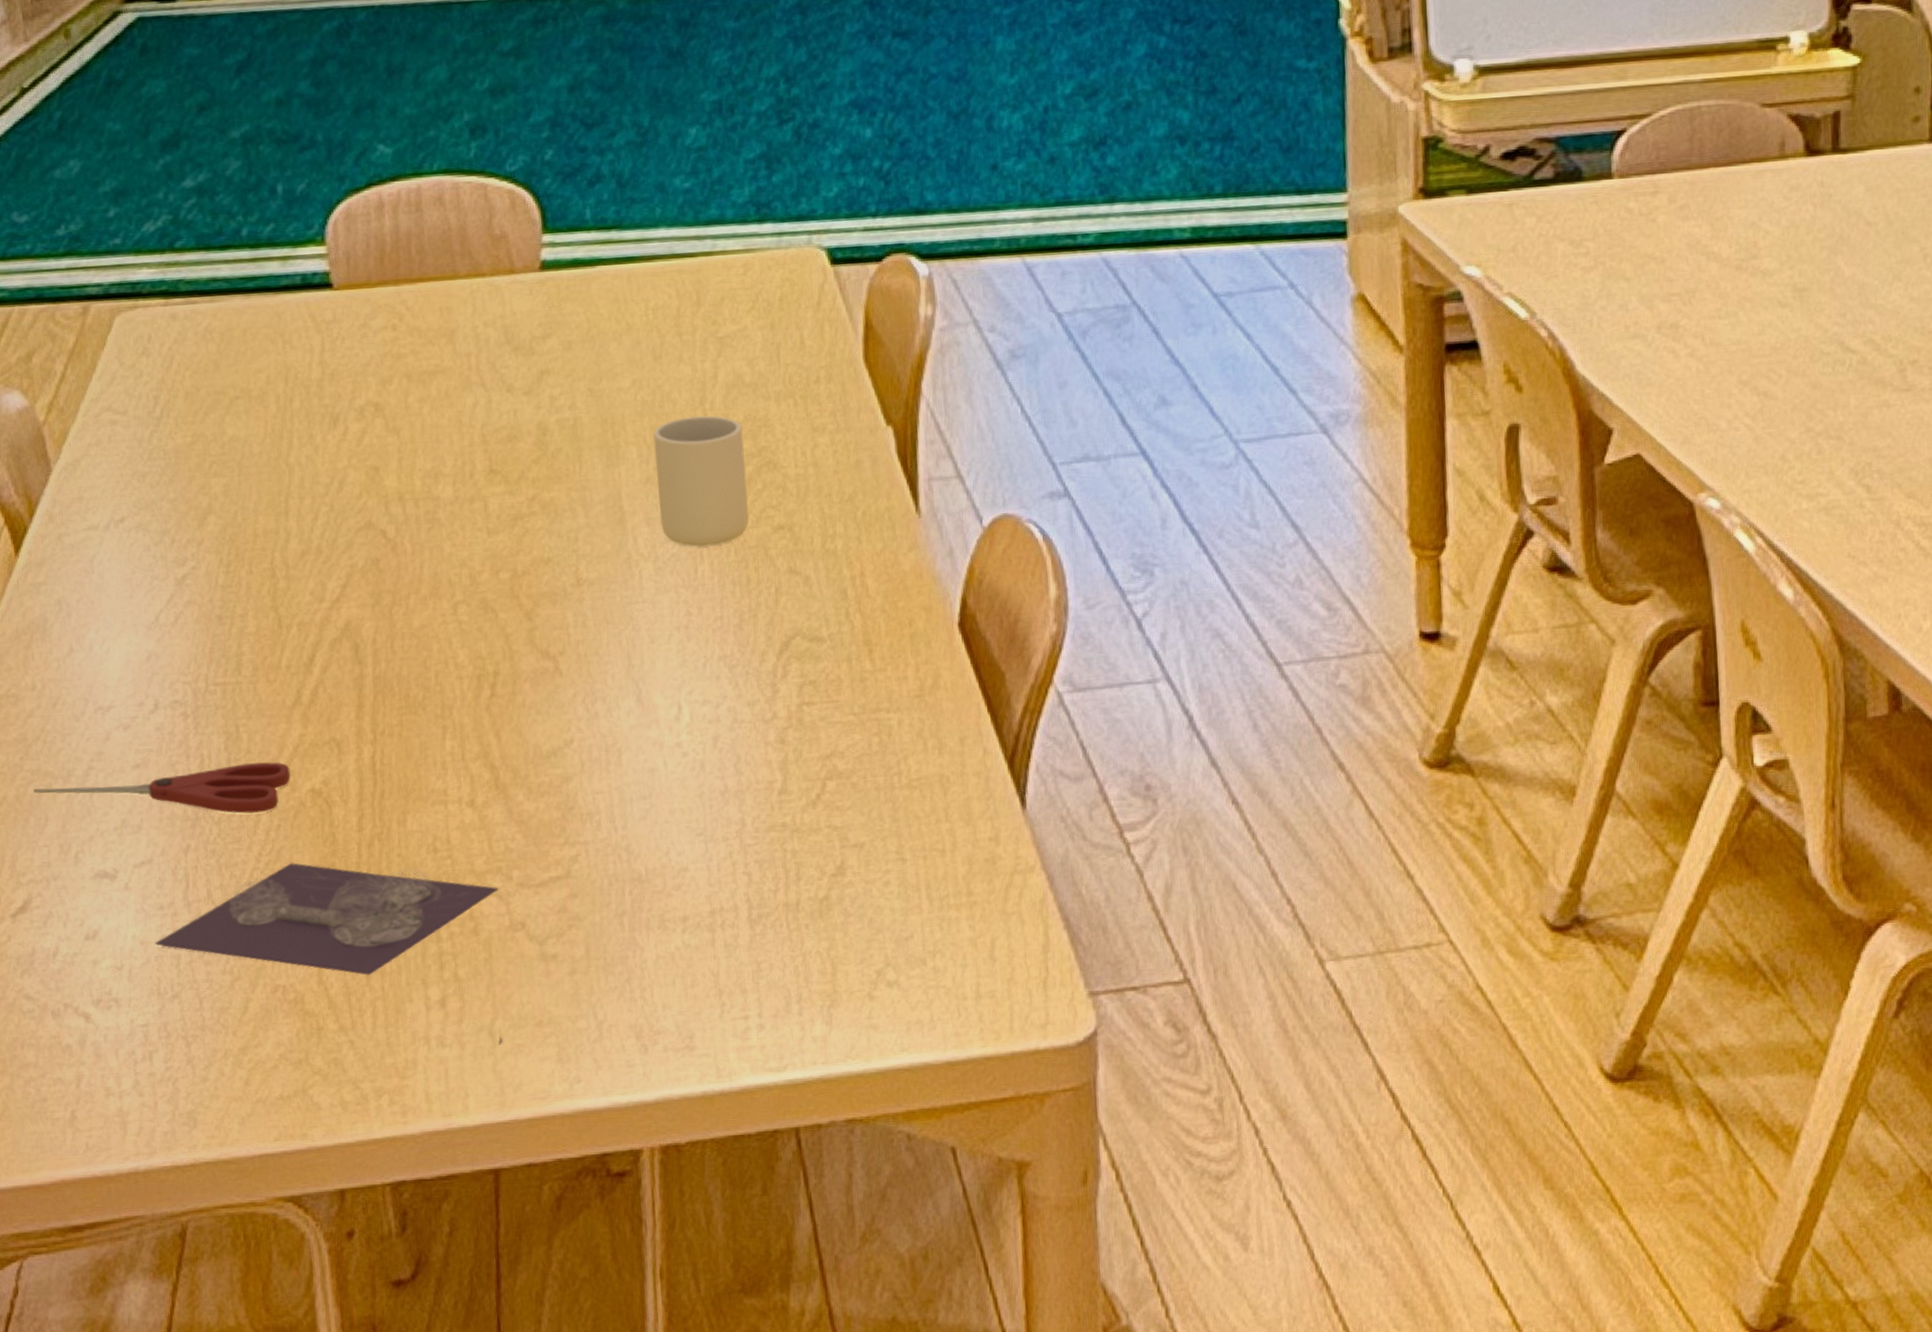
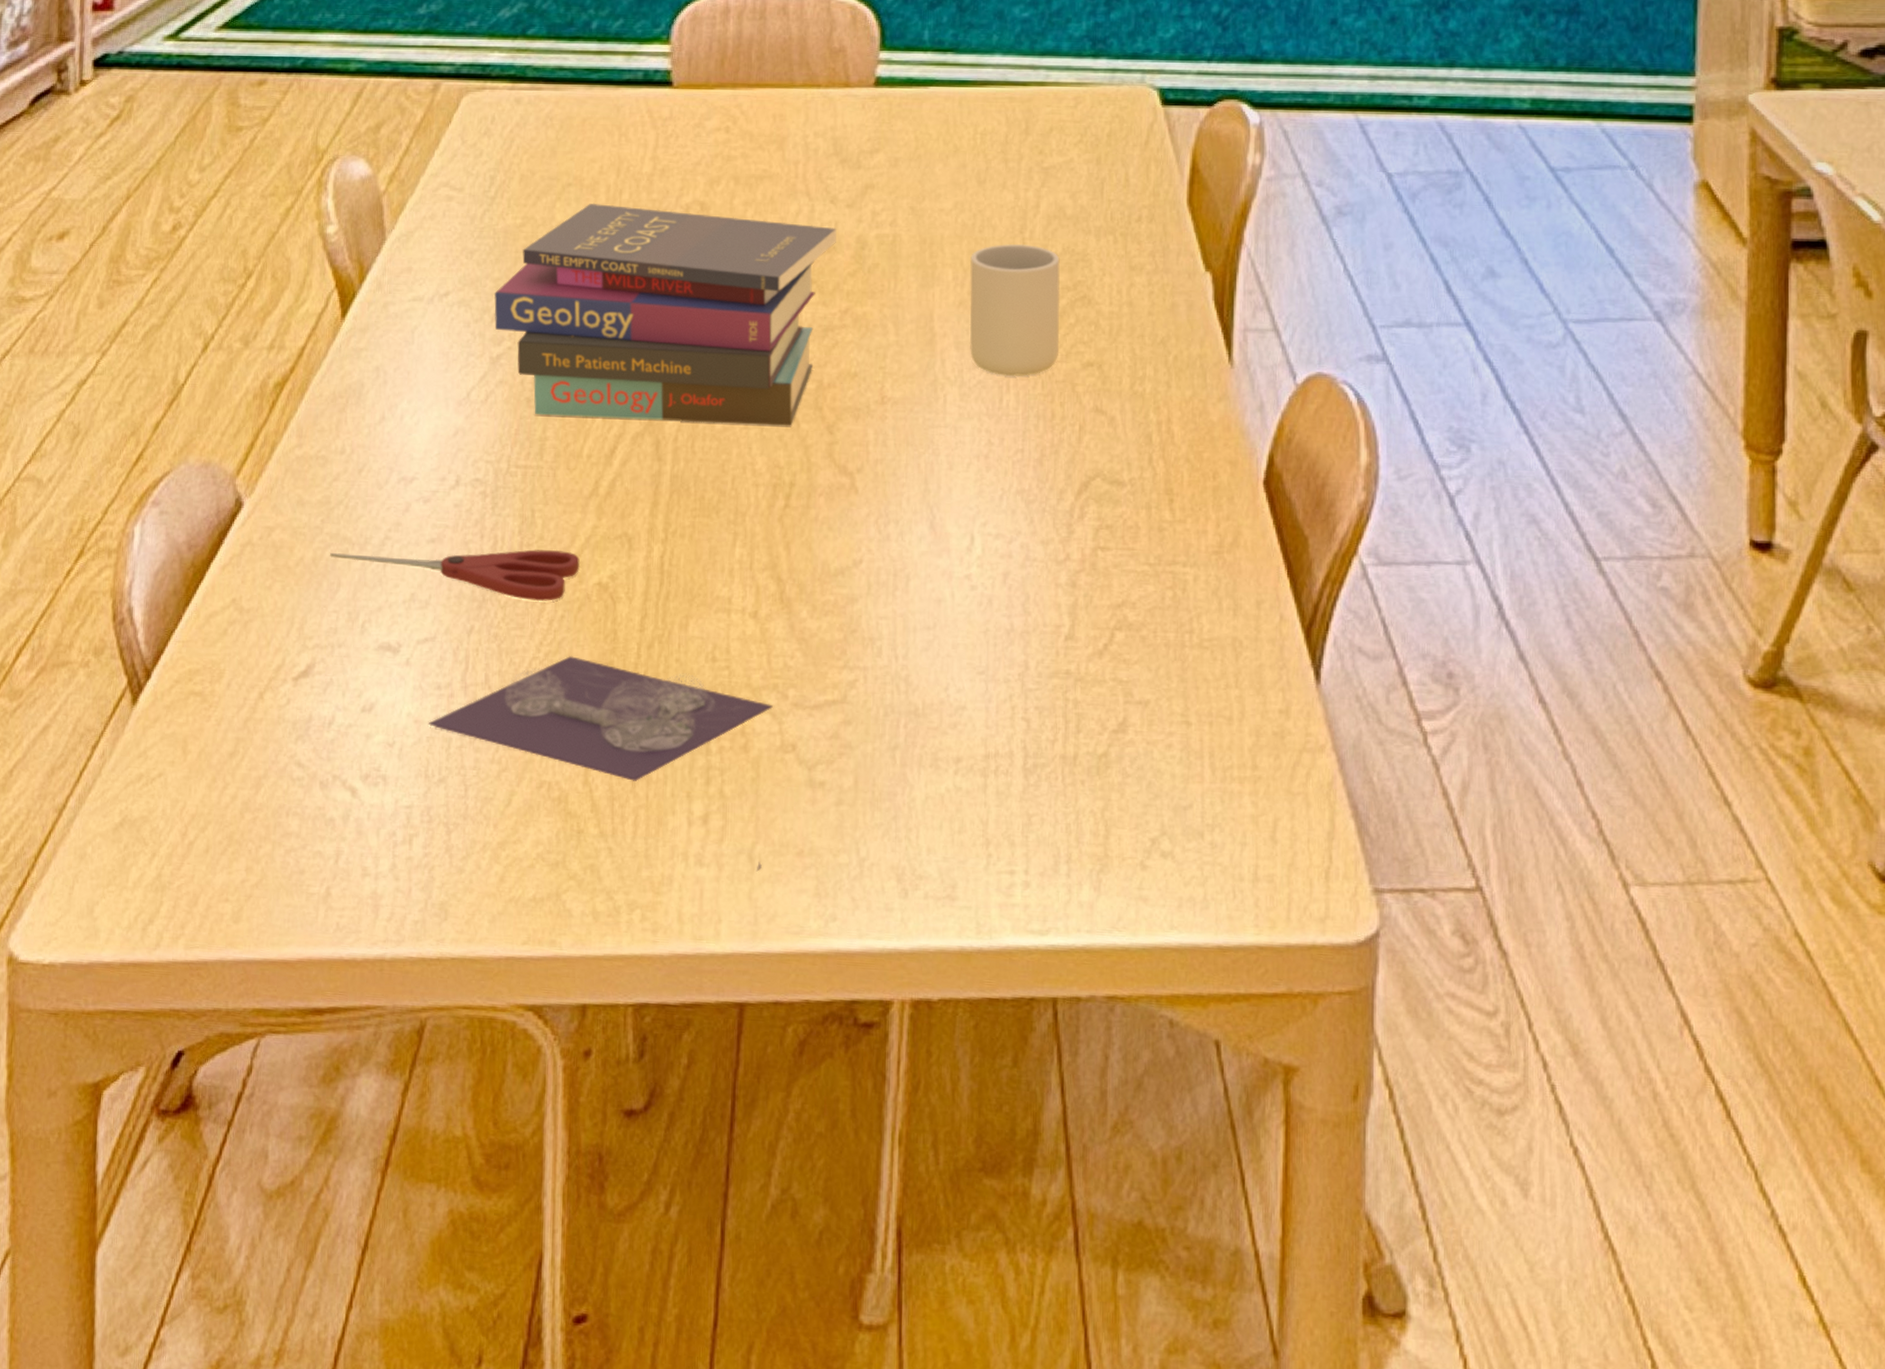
books: none [171,413,517,632] -> present [493,203,837,425]

